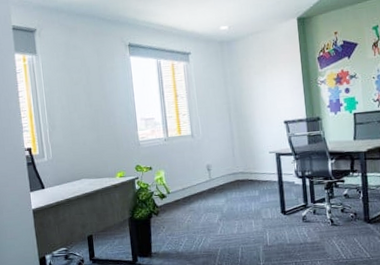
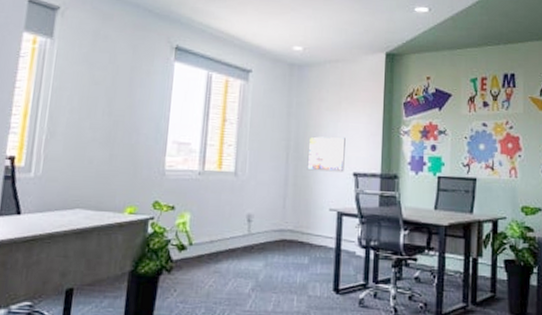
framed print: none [244,94,276,125] -> present [307,136,346,172]

